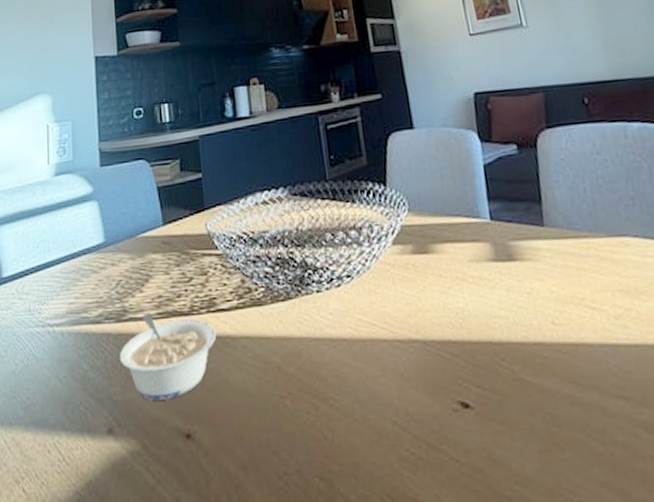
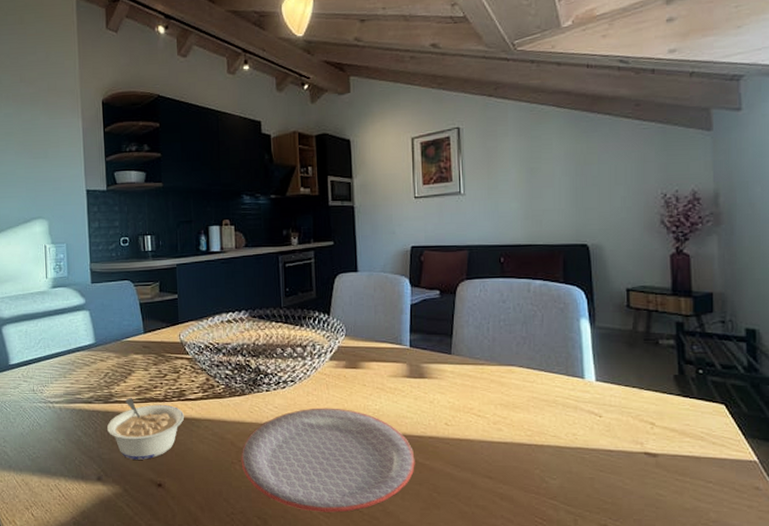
plate: none [291,309,522,465] -> present [241,408,415,513]

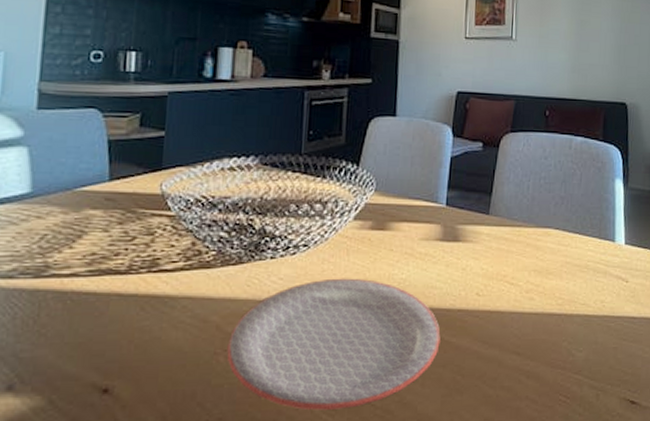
legume: present [107,398,185,460] -> none [33,270,155,357]

